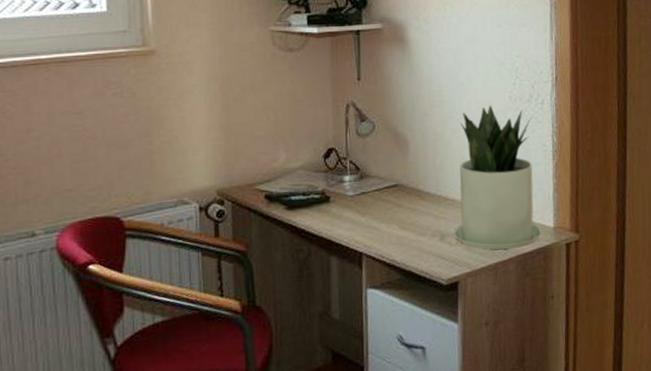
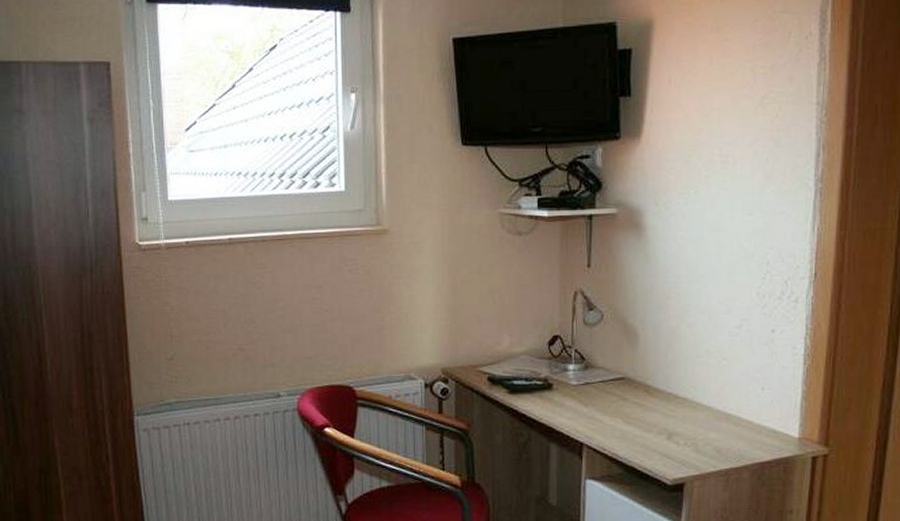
planter: present [453,105,543,250] -> none [681,300,785,456]

